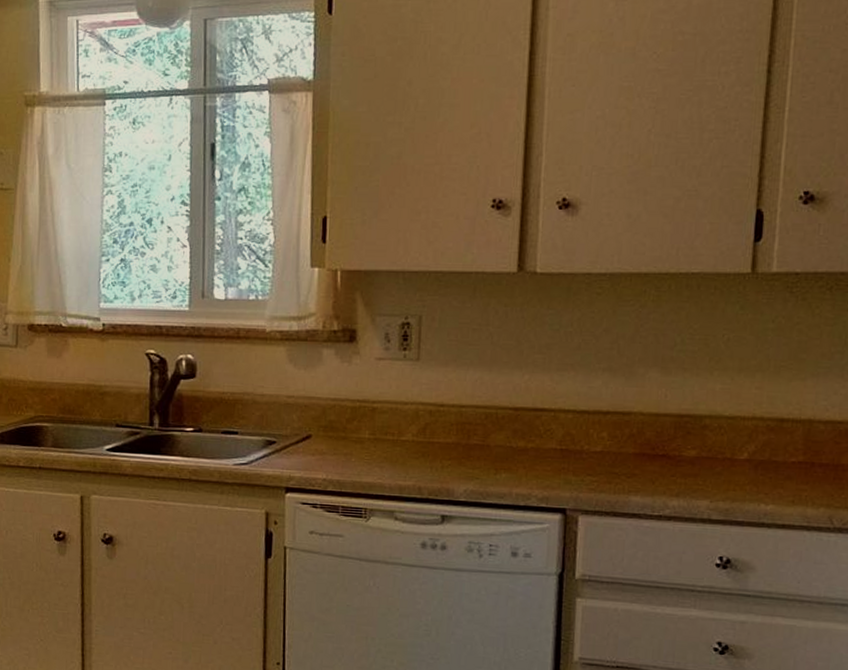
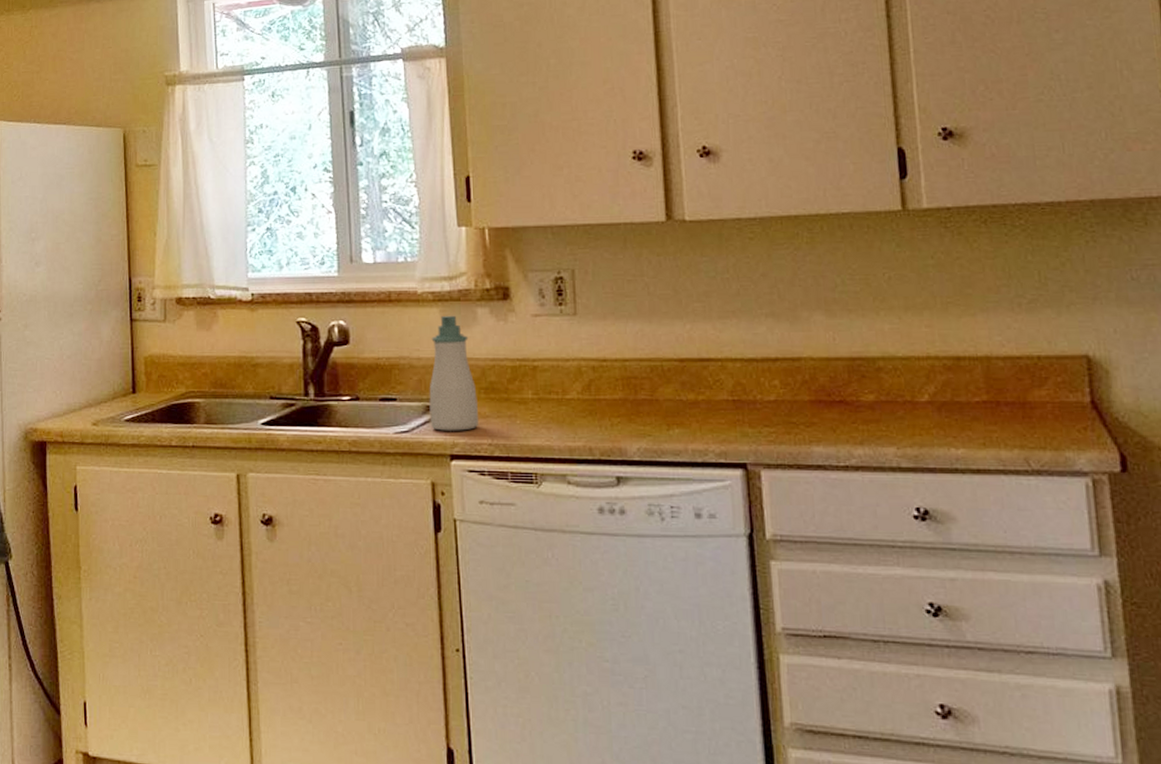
soap bottle: none [268,354,316,466] -> present [429,315,478,431]

